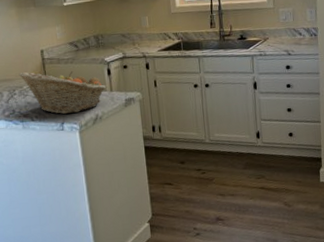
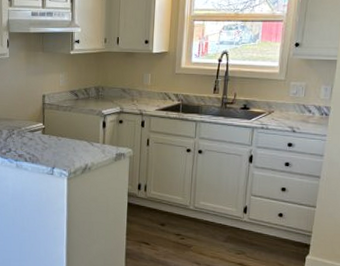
fruit basket: present [19,71,107,115] -> none [19,114,100,160]

